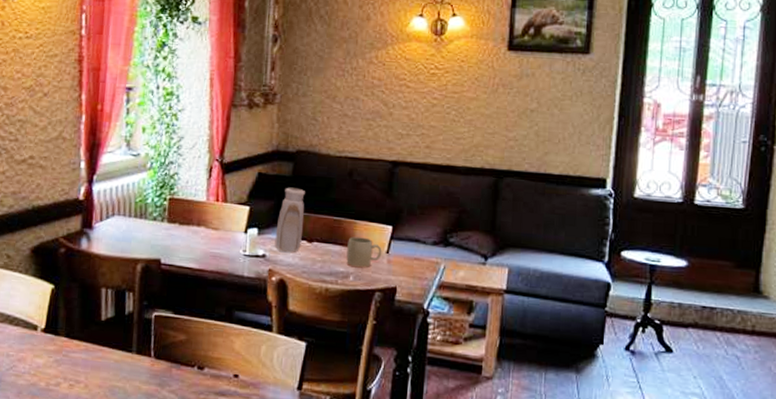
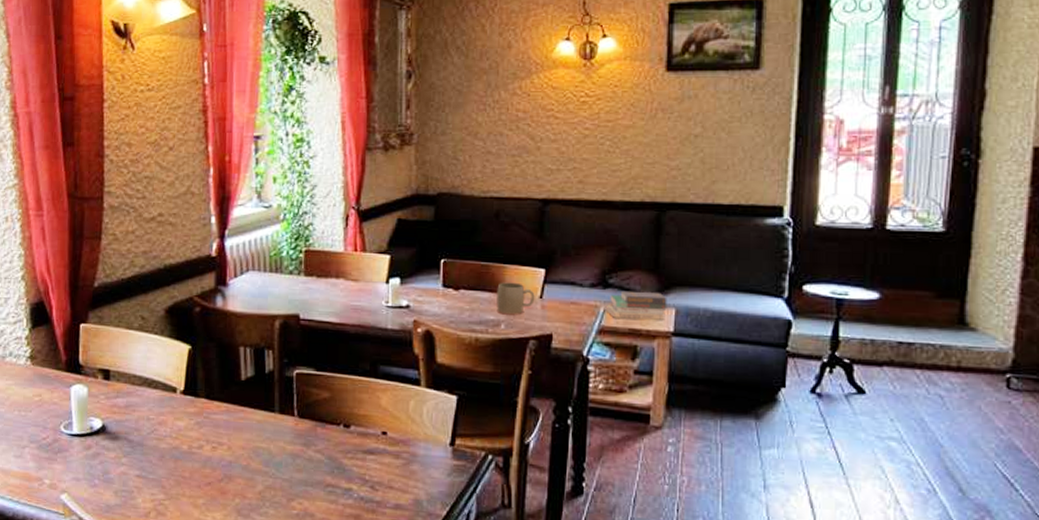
vase: present [274,187,305,253] -> none [419,232,449,303]
books: none [446,249,502,278] -> present [606,290,667,320]

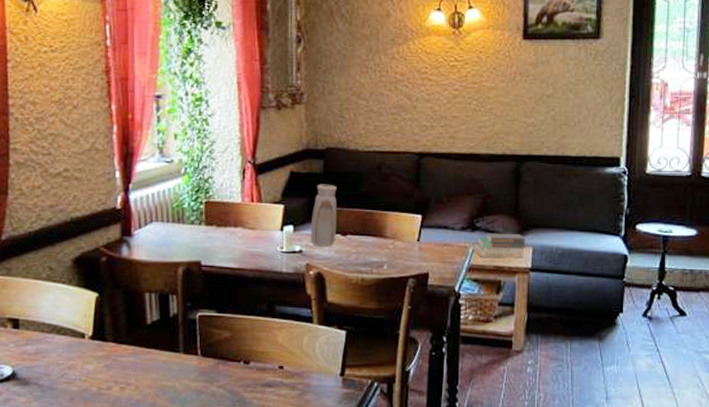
vase: none [419,232,449,303] -> present [310,184,337,247]
mug: present [496,282,535,315] -> none [380,227,413,257]

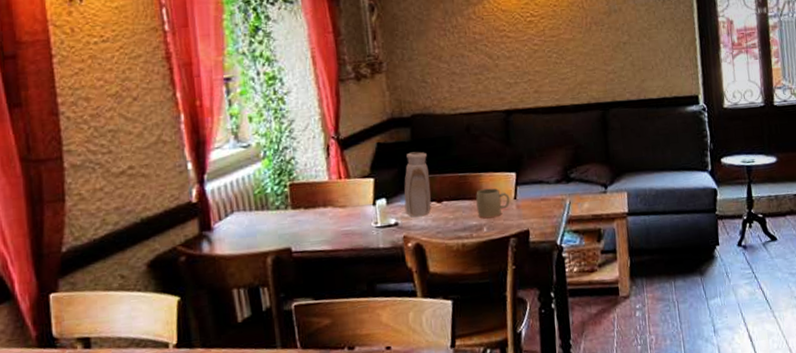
mug: none [380,227,413,257] -> present [476,188,510,219]
books: present [475,233,526,258] -> none [571,180,621,208]

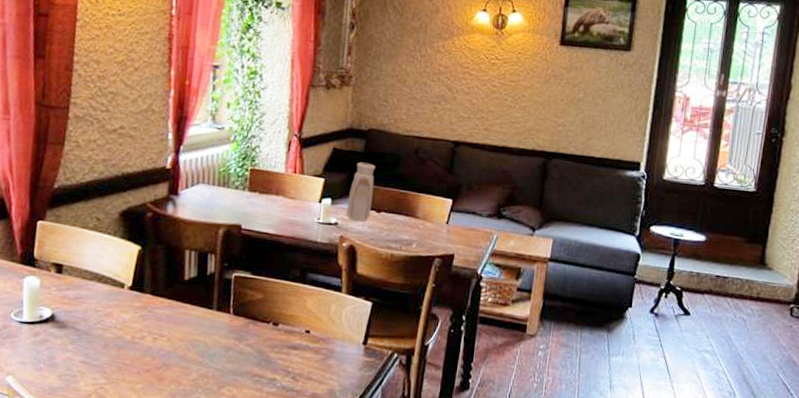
mug: present [476,188,510,219] -> none [410,208,443,237]

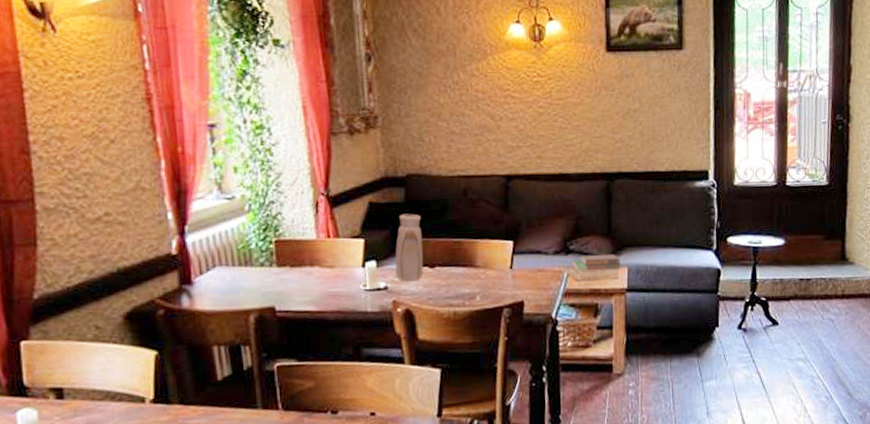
books: none [499,221,547,248] -> present [569,254,621,281]

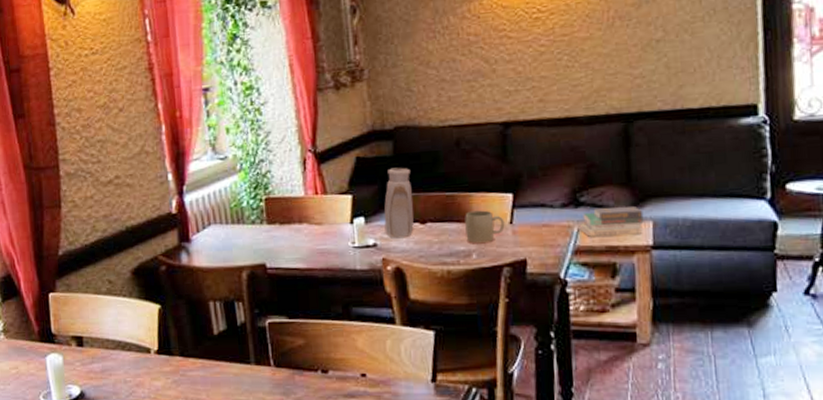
mug: none [470,256,506,287] -> present [465,210,505,244]

